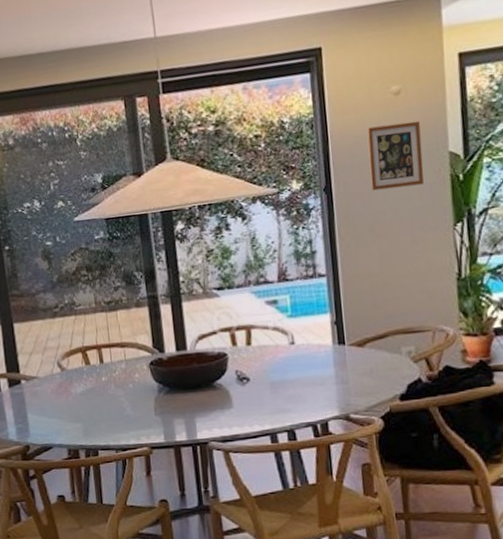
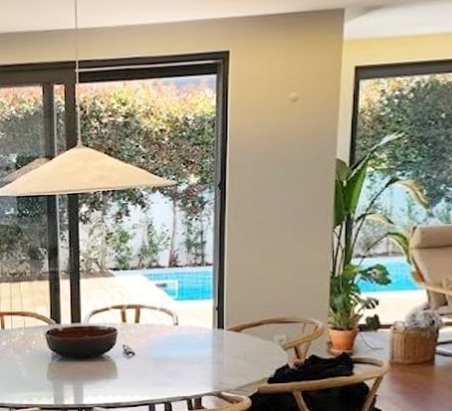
picture frame: present [367,120,424,191] -> none [262,127,312,190]

